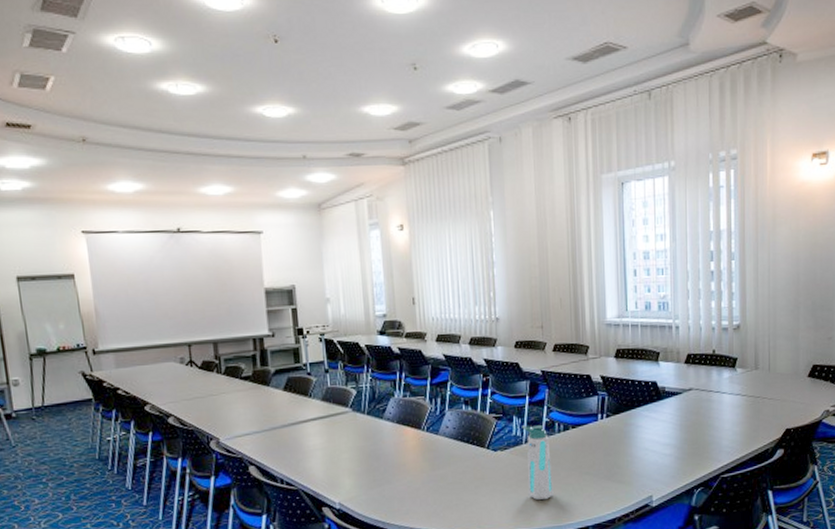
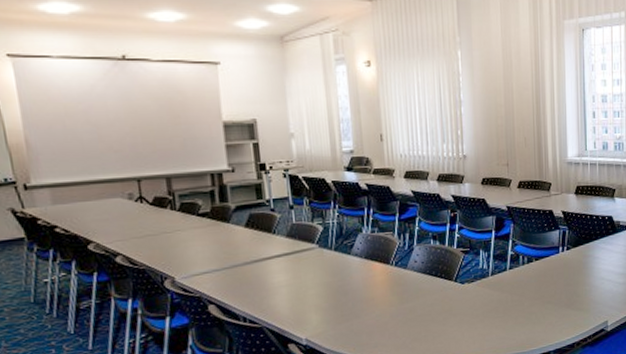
water bottle: present [521,425,554,500] -> none [487,258,518,329]

